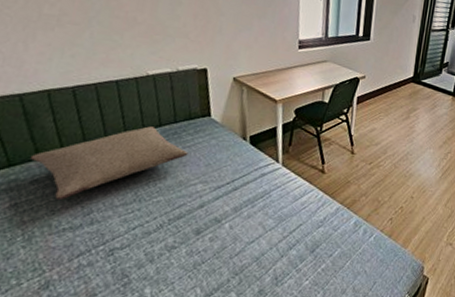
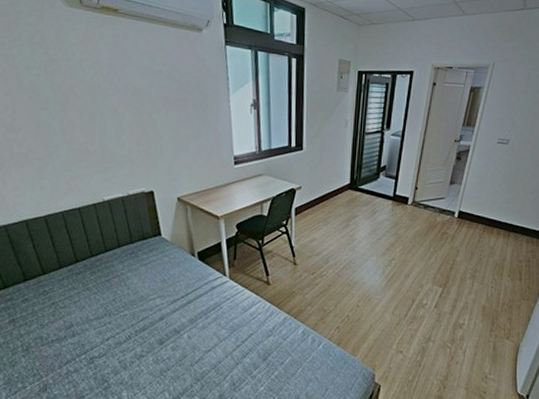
pillow: present [30,126,189,199] -> none [19,248,146,315]

